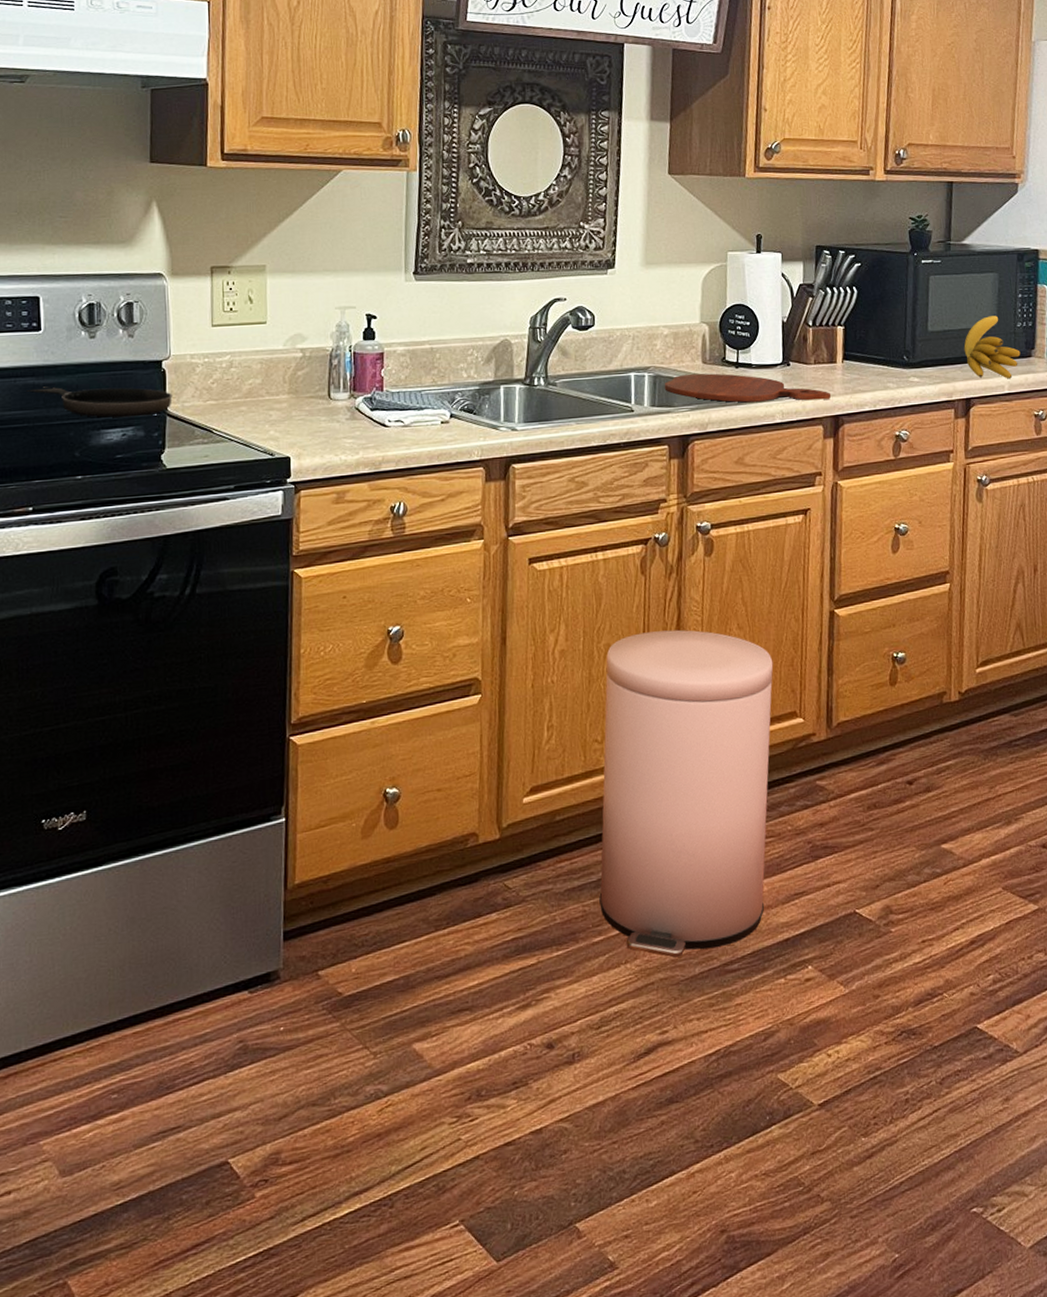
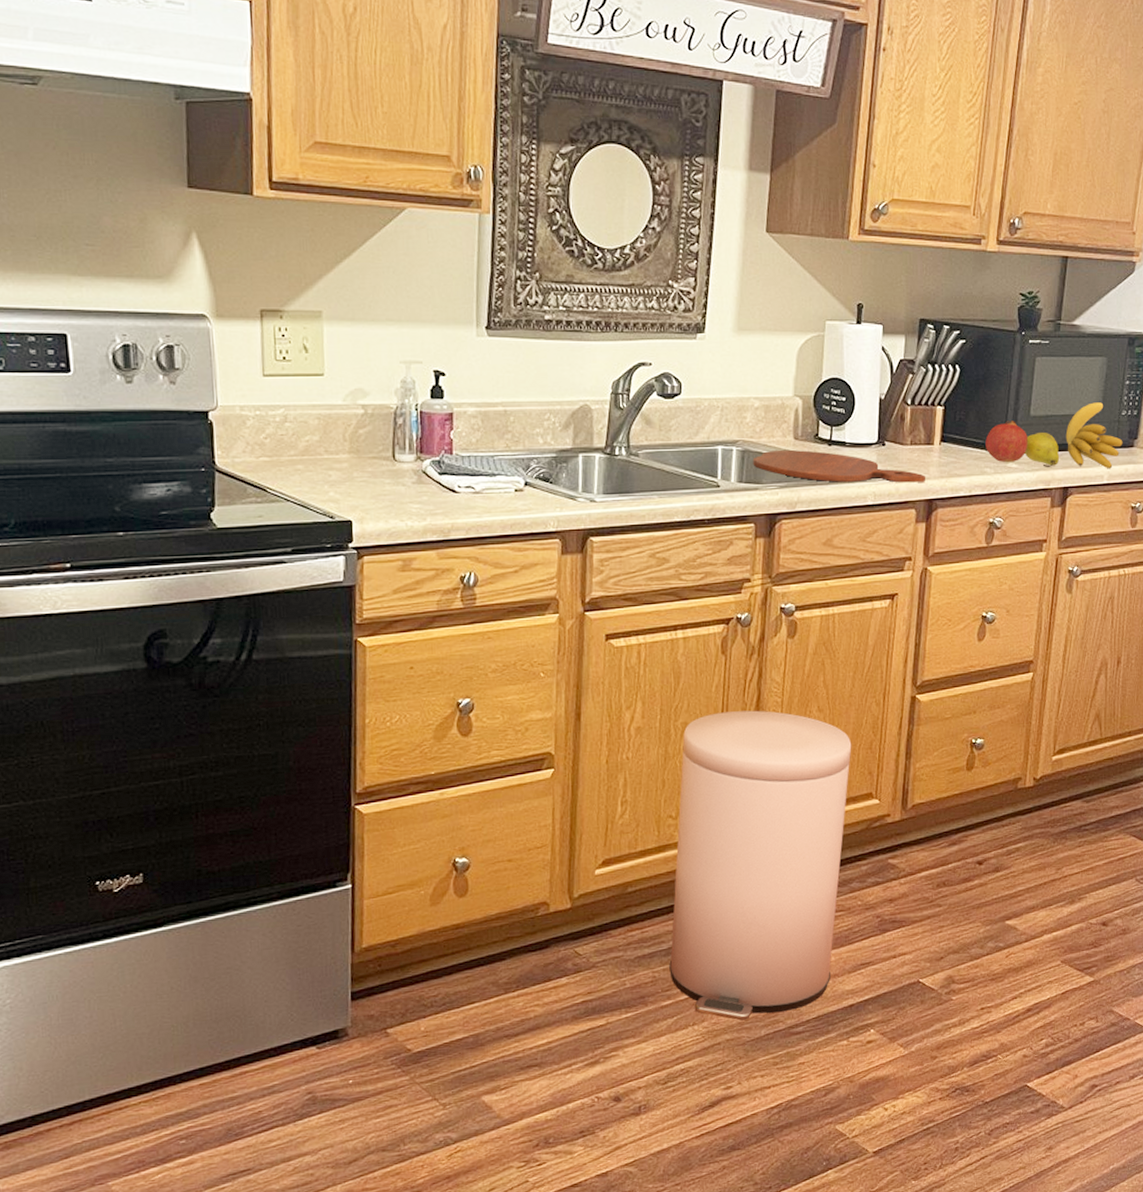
frying pan: present [26,386,173,418] -> none [57,434,221,471]
fruit: none [886,337,928,378] -> present [985,421,1028,463]
fruit: none [925,346,960,380] -> present [1024,432,1060,467]

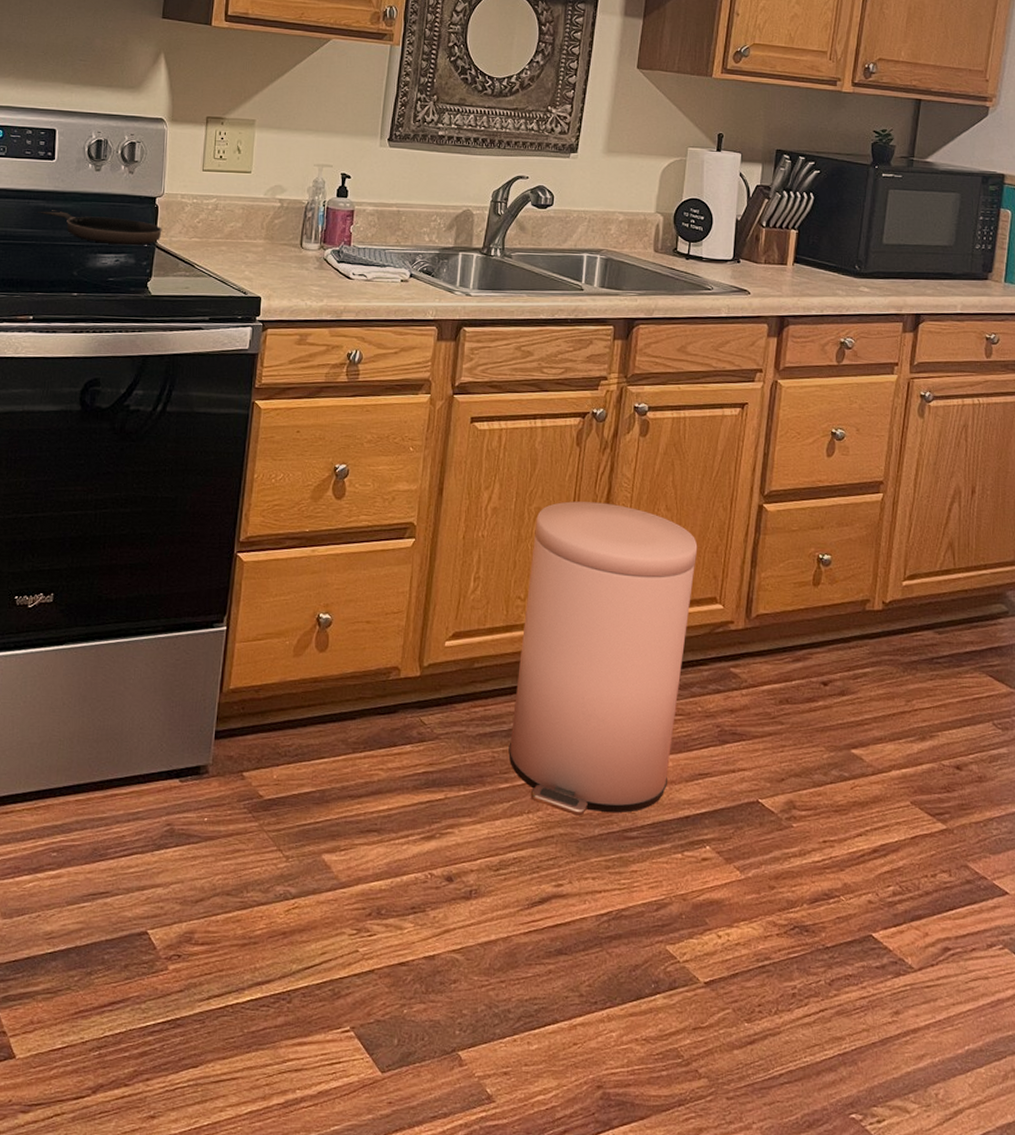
frying pan: none [57,434,221,471] -> present [37,210,162,246]
cutting board: present [752,449,926,483] -> none [615,260,779,299]
fruit: present [985,421,1028,463] -> none [838,247,880,287]
fruit: present [1024,432,1060,467] -> none [876,259,912,294]
banana: present [1065,402,1123,469] -> none [918,235,977,300]

